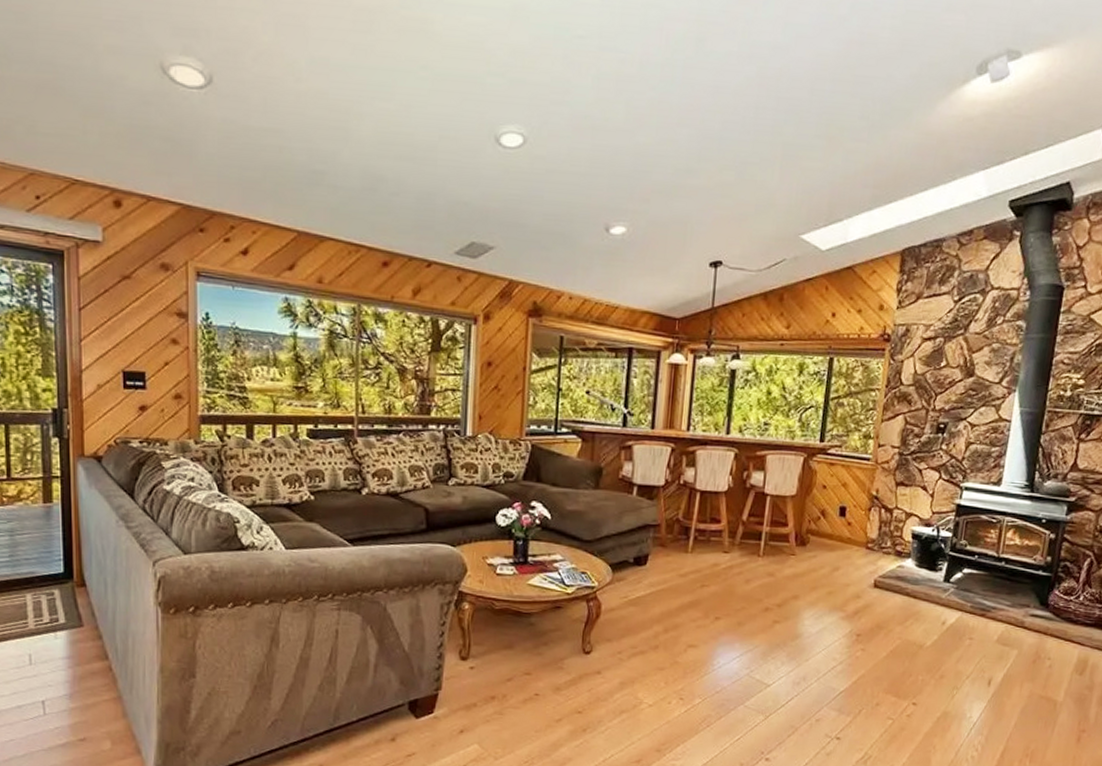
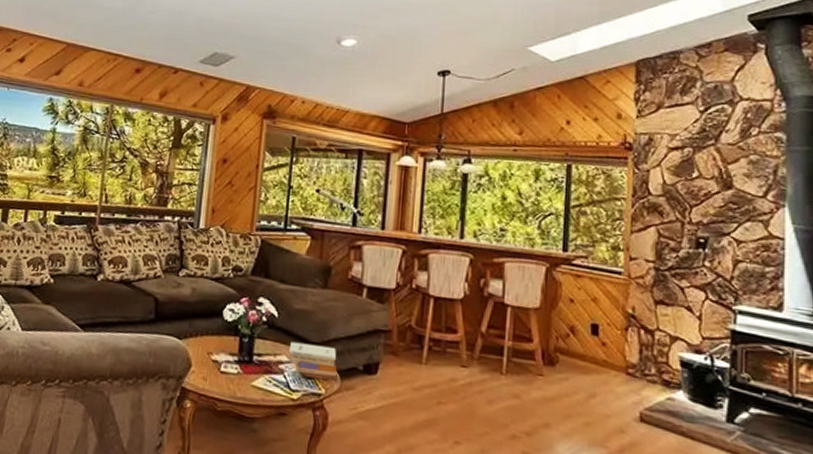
books: none [562,541,611,575] -> present [288,341,339,382]

